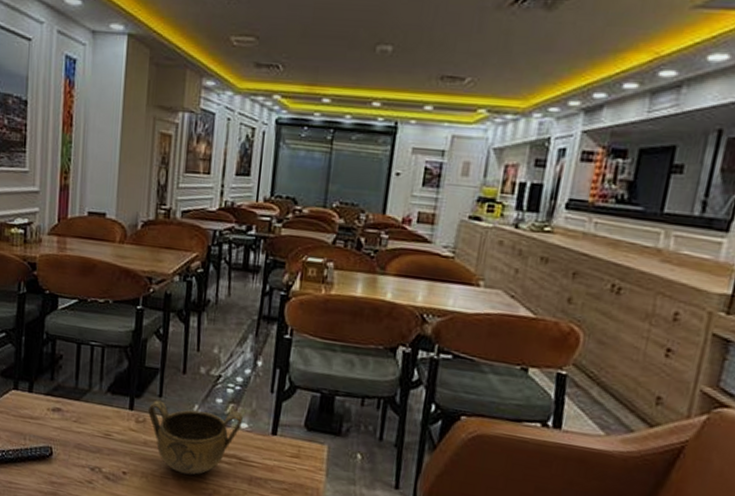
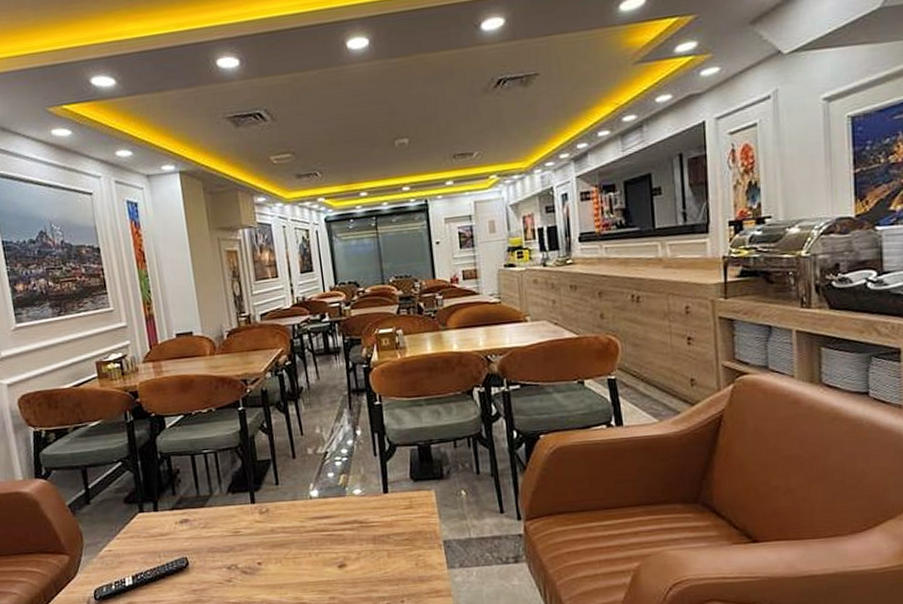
ceramic bowl: present [148,400,244,475] -> none [269,480,356,550]

